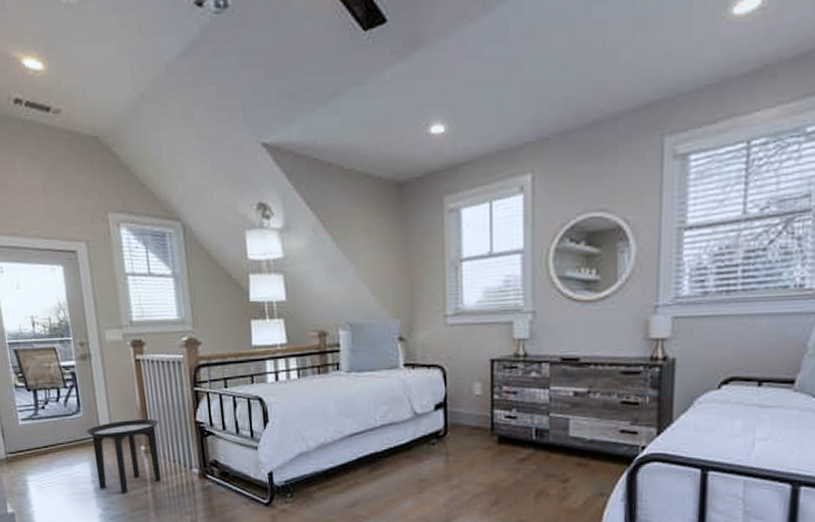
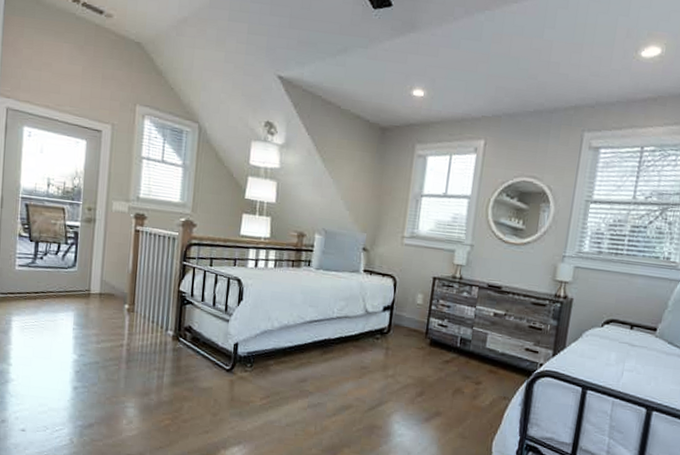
side table: present [86,419,161,493] -> none [77,280,146,344]

